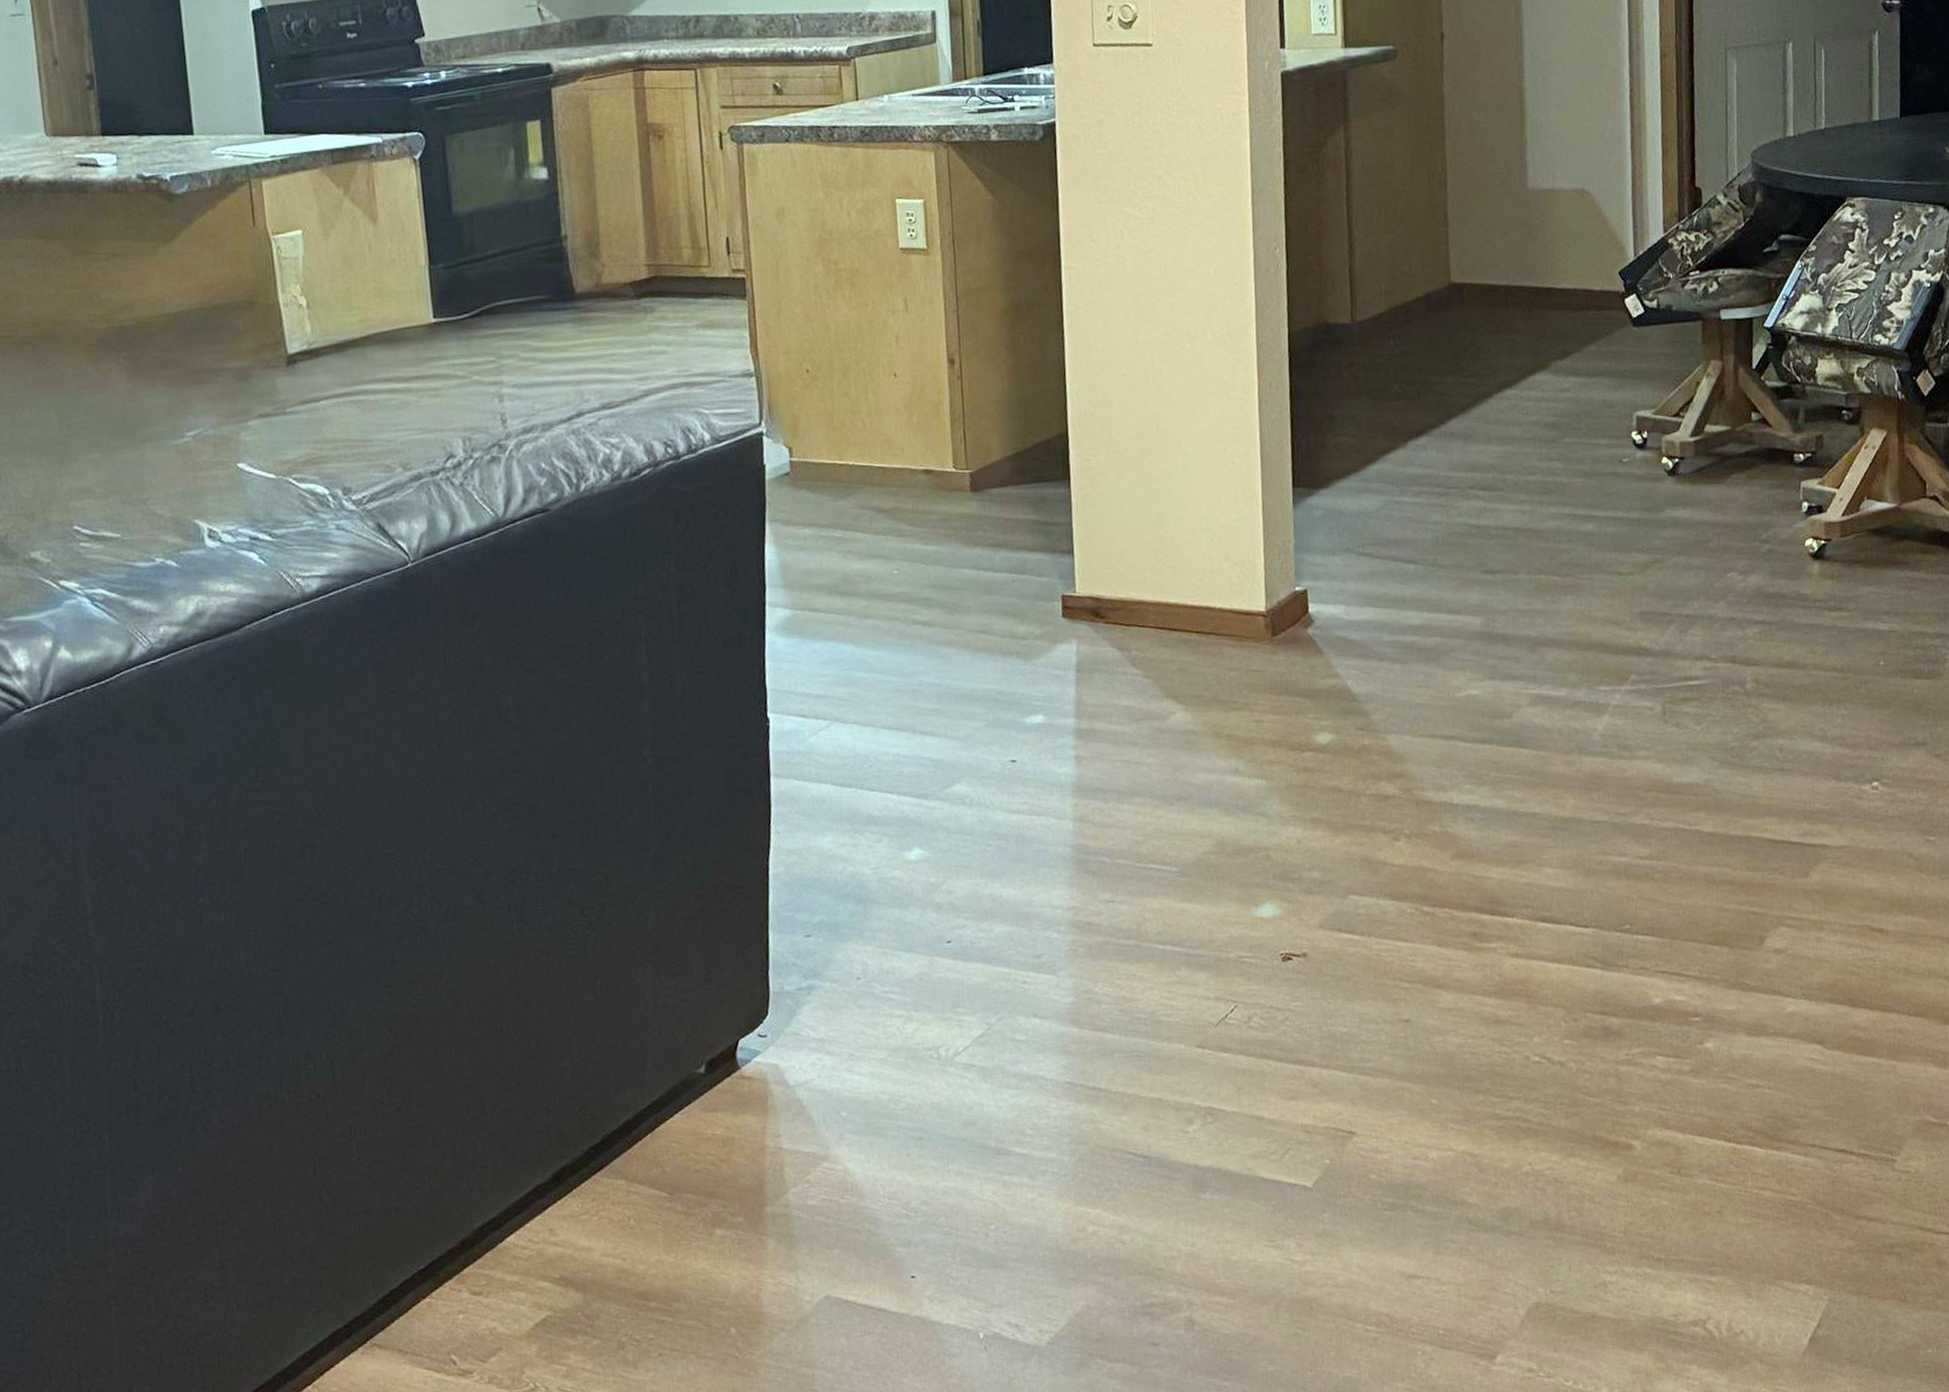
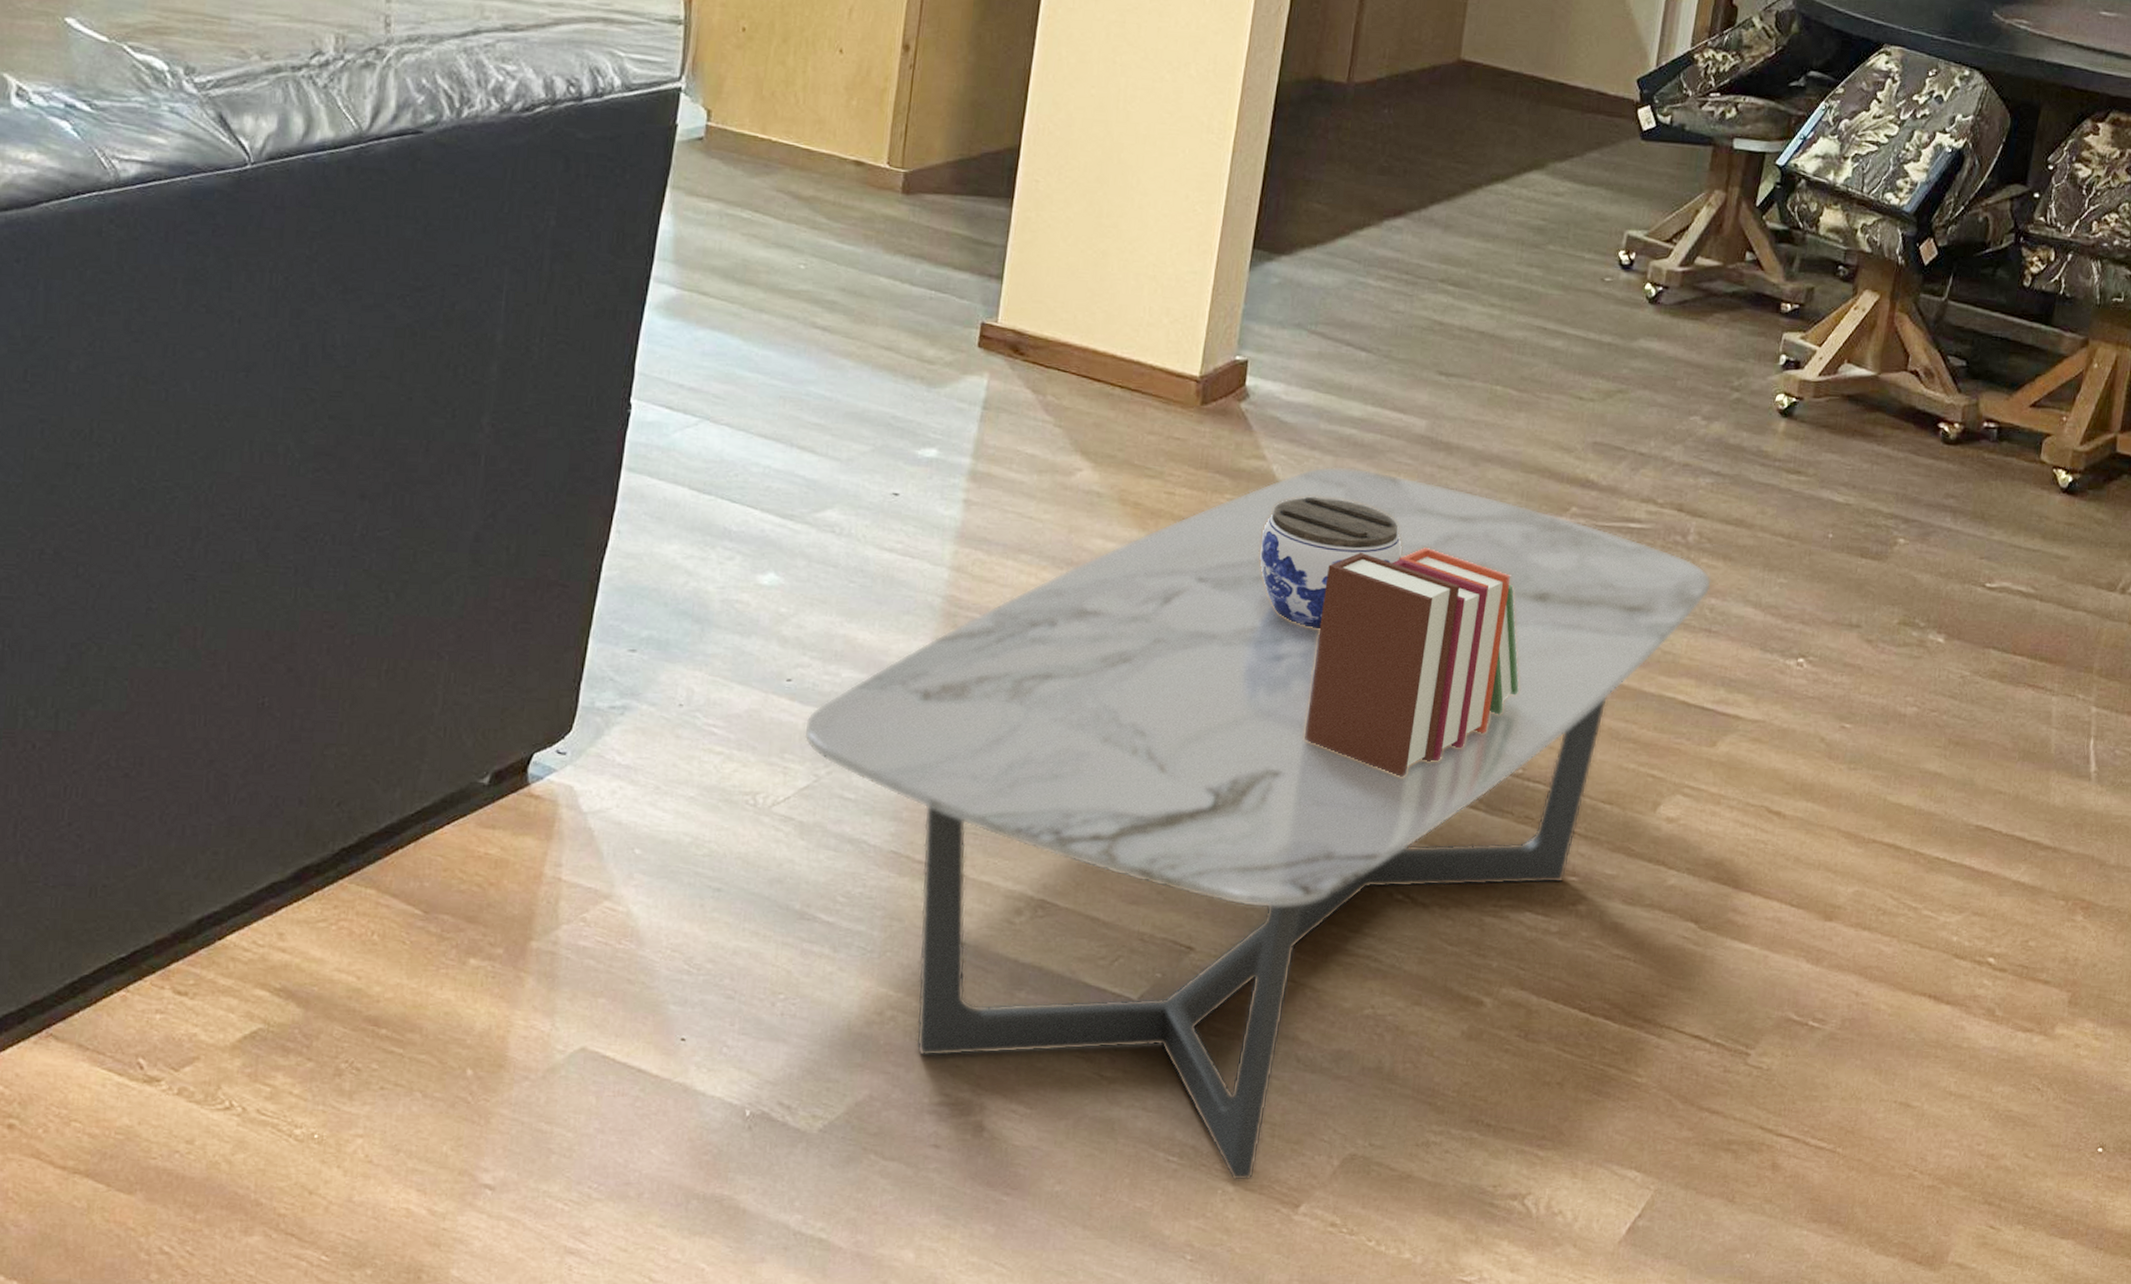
coffee table: none [969,670,1776,1342] -> present [803,466,1711,1181]
jar: none [1348,702,1481,824] -> present [1259,496,1403,628]
books: none [1415,733,1613,948] -> present [1303,546,1519,777]

